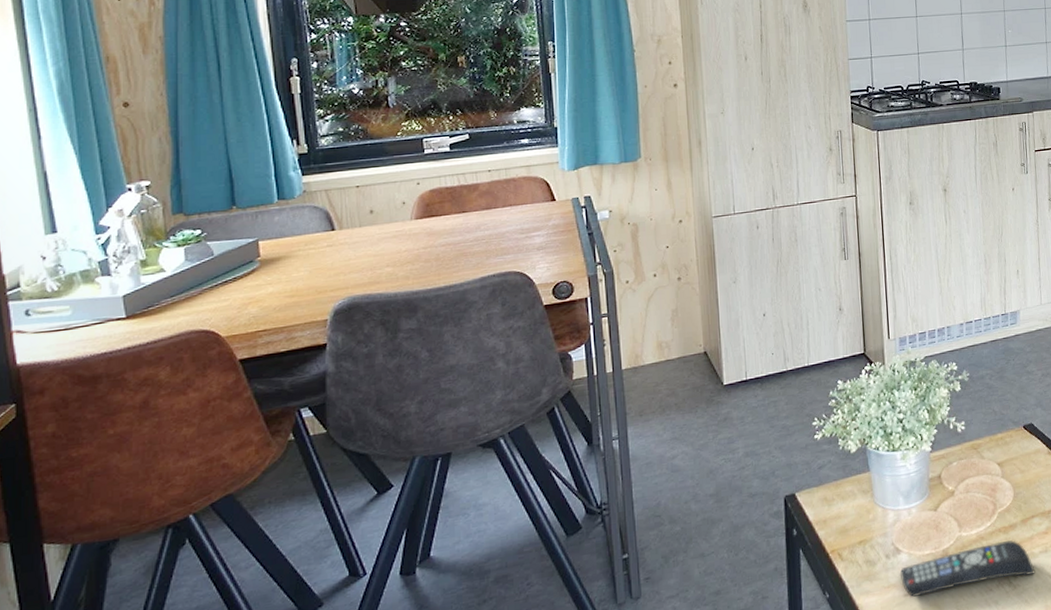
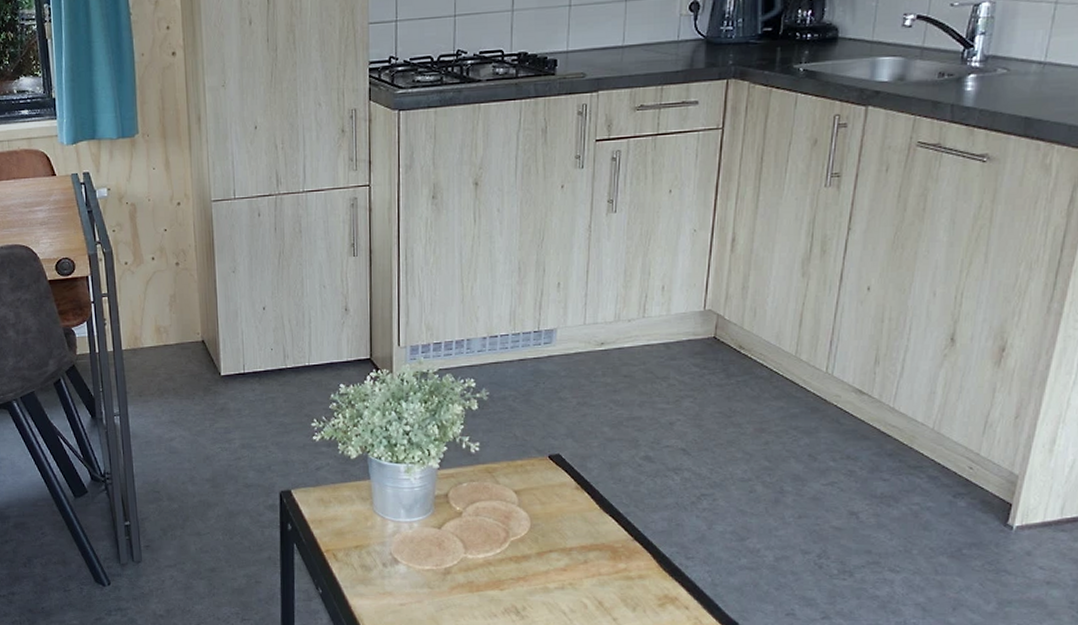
remote control: present [899,540,1035,597] -> none [396,570,548,610]

